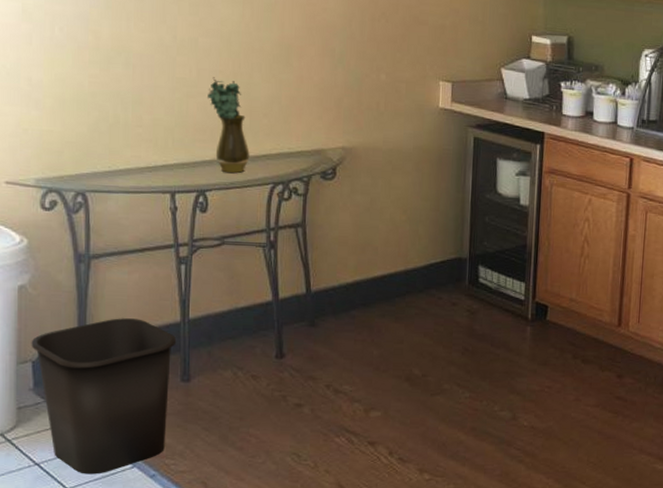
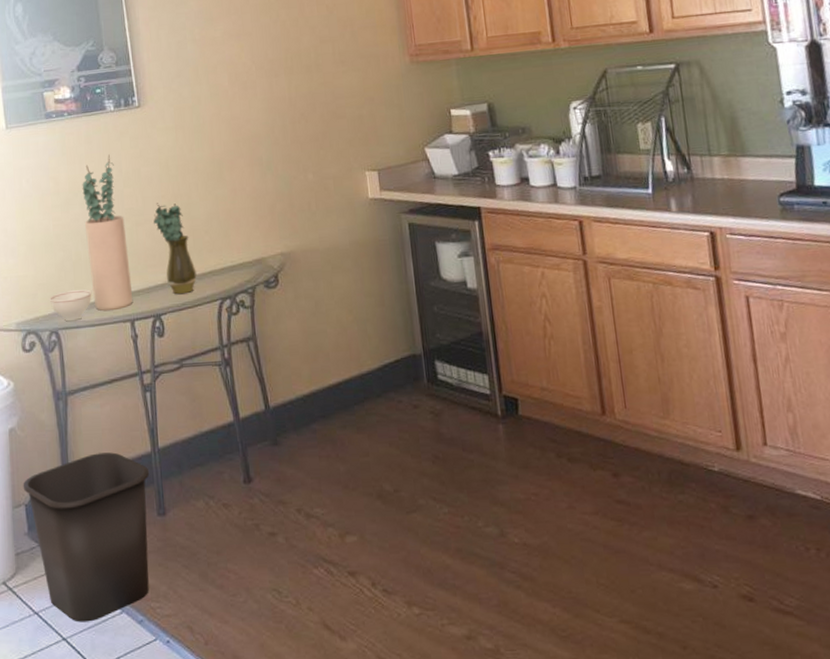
bowl: none [77,153,129,186] -> present [48,289,92,322]
vase: none [127,17,176,180] -> present [82,154,133,312]

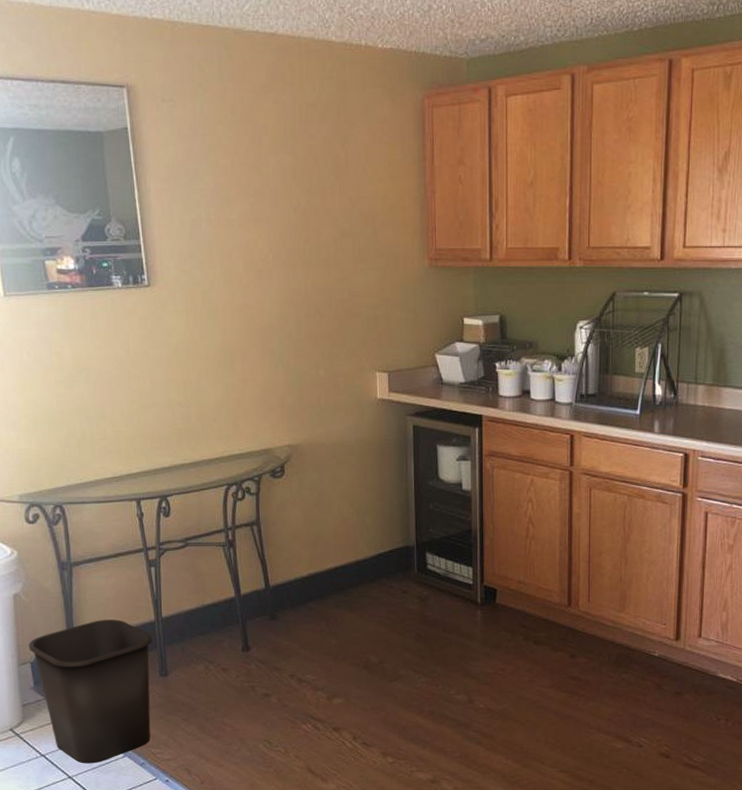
bowl: present [48,289,92,322] -> none [52,466,97,497]
vase: present [82,154,133,312] -> none [87,333,140,489]
vase: present [154,203,197,295] -> none [162,387,204,478]

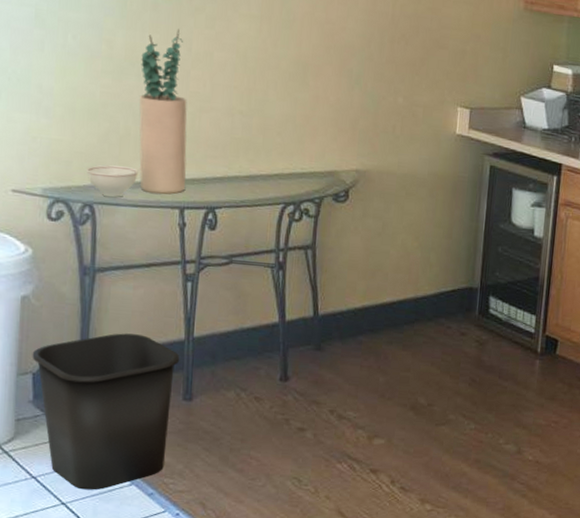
bowl: none [52,466,97,497] -> present [85,164,139,198]
vase: none [87,333,140,489] -> present [139,29,187,195]

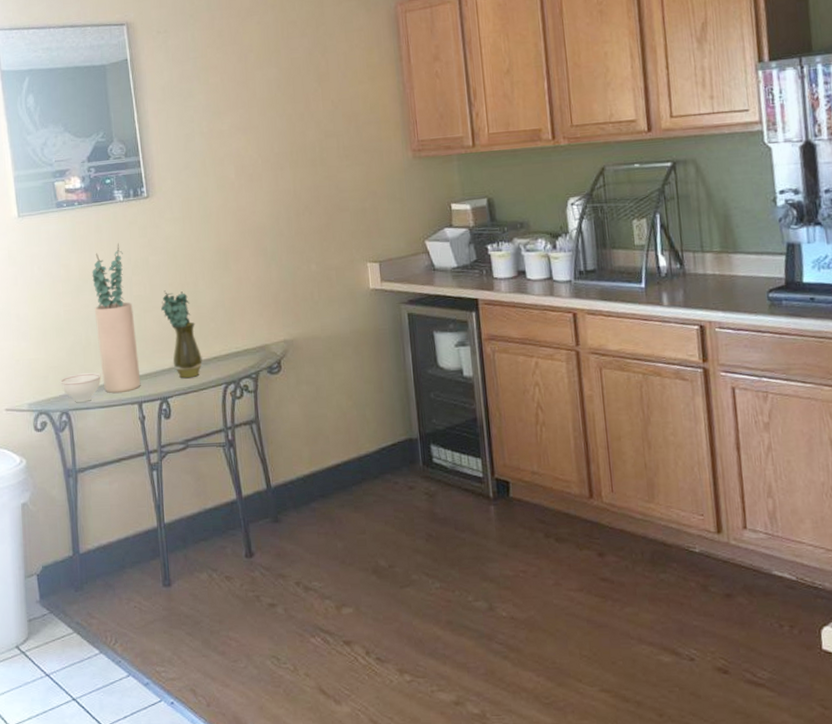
waste bin: present [32,333,180,490] -> none [35,527,156,684]
vase: none [221,92,262,192] -> present [161,290,203,379]

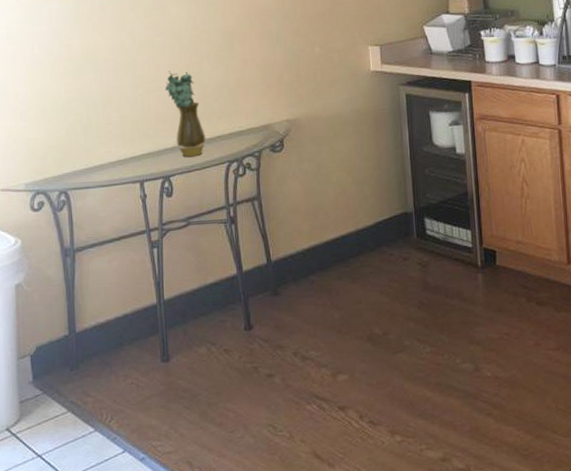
bowl: present [59,372,101,403] -> none [58,151,102,183]
vase: present [92,243,141,394] -> none [95,24,143,173]

